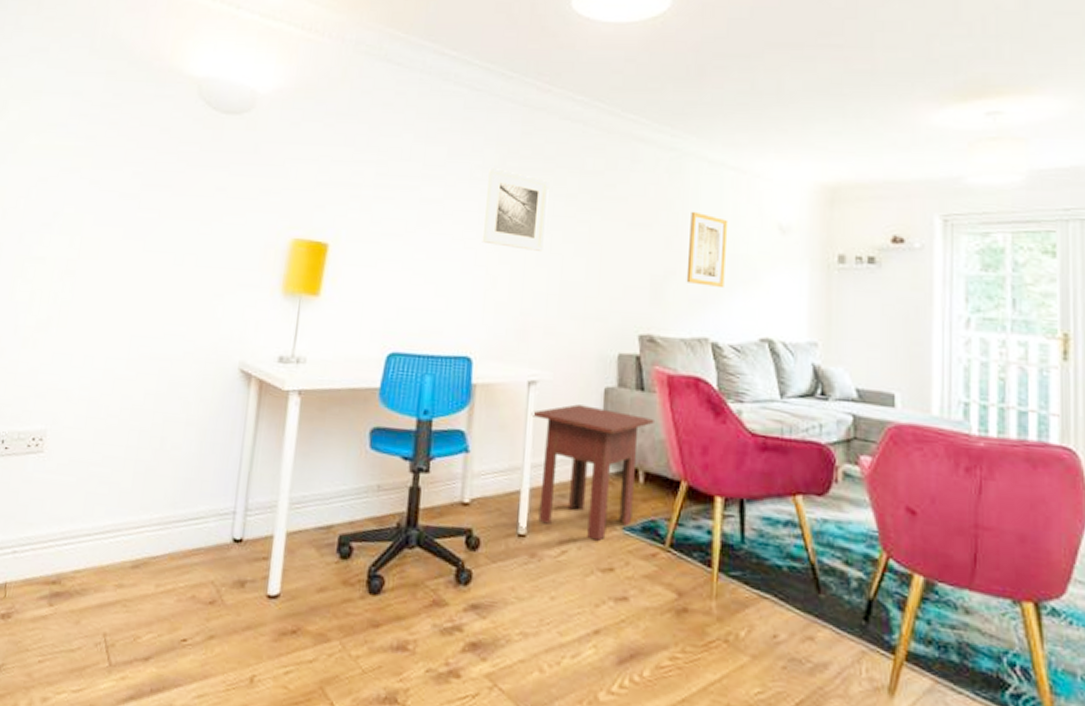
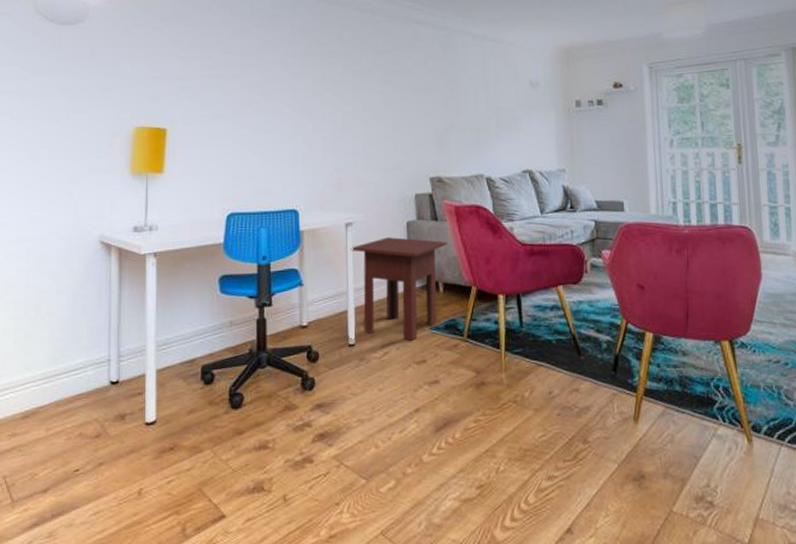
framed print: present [482,167,549,251] -> none [297,53,349,119]
wall art: present [686,211,729,287] -> none [462,76,492,134]

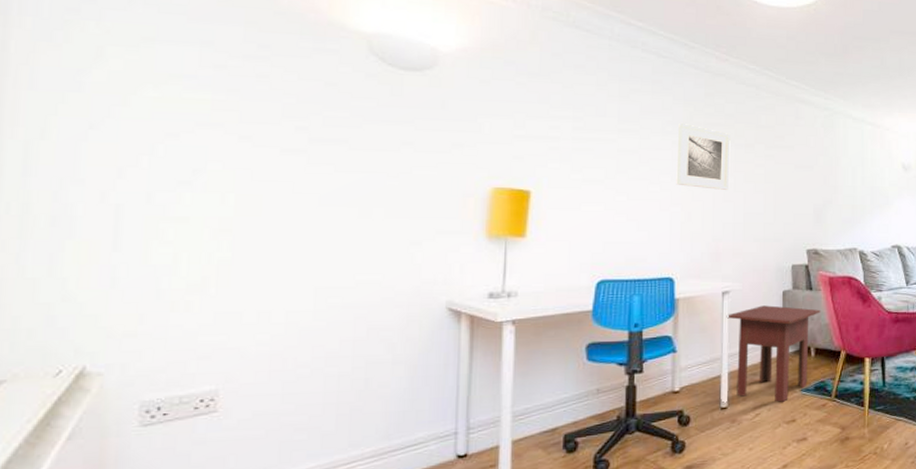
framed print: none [297,53,349,119] -> present [676,122,731,190]

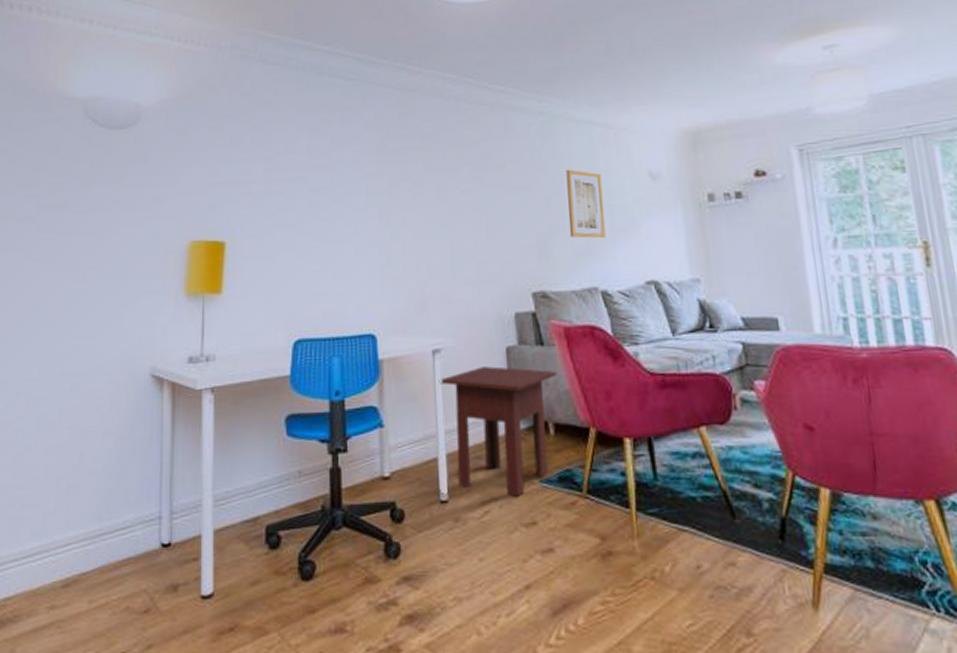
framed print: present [676,122,731,190] -> none [371,150,432,225]
wall art: none [840,156,868,211] -> present [566,169,606,238]

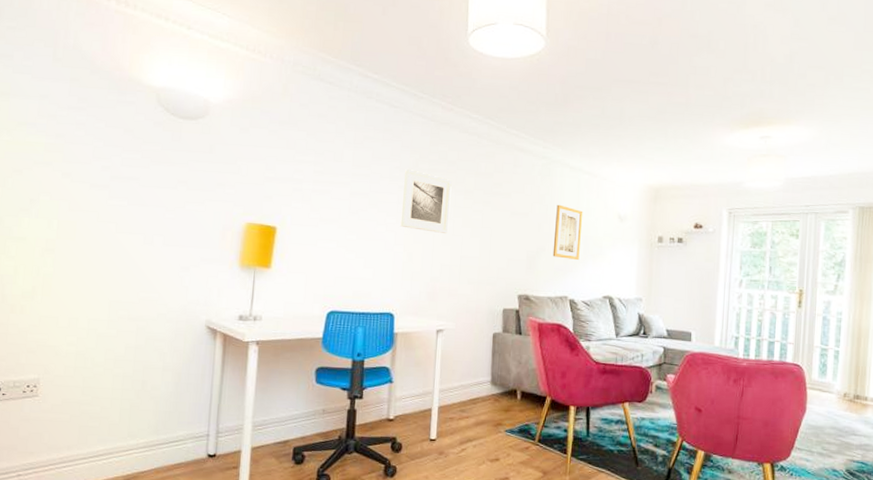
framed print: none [371,150,432,225] -> present [400,168,452,233]
side table: present [439,366,557,497] -> none [439,346,529,440]

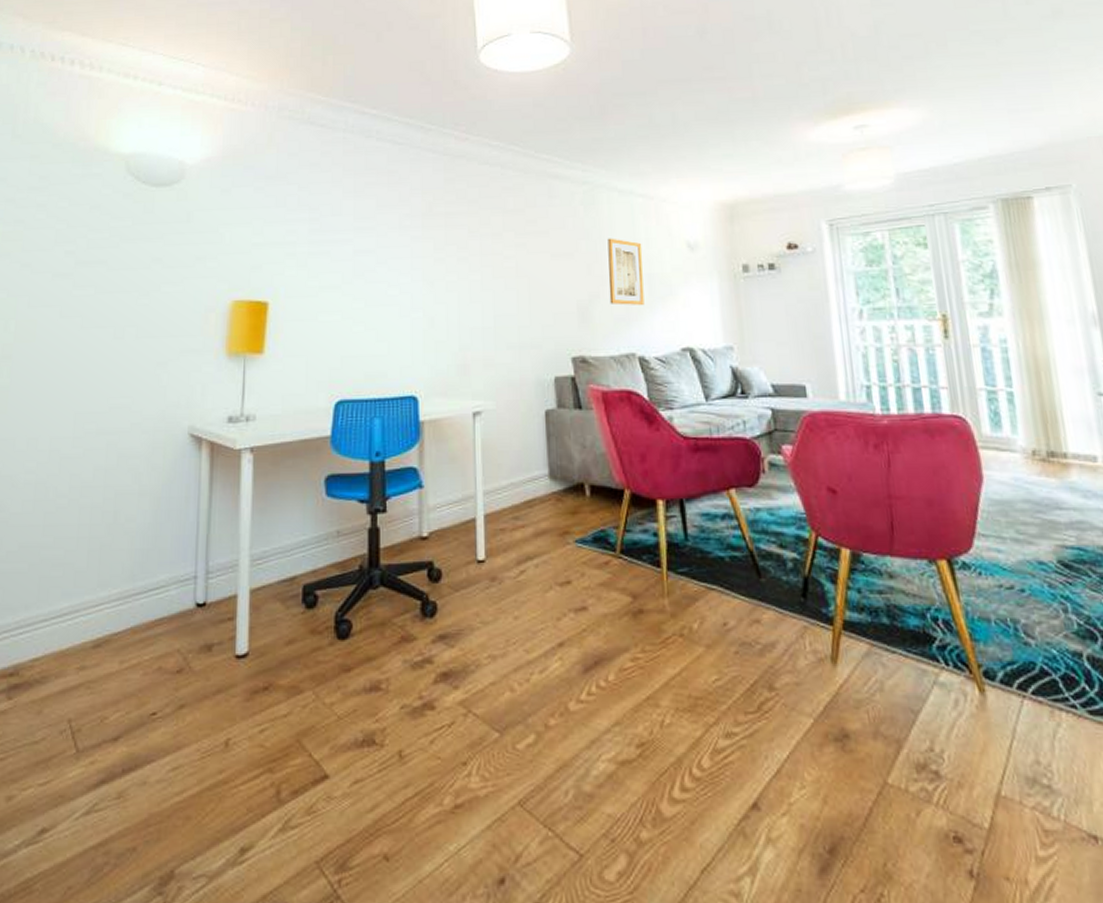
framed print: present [400,168,452,233] -> none [416,214,476,289]

